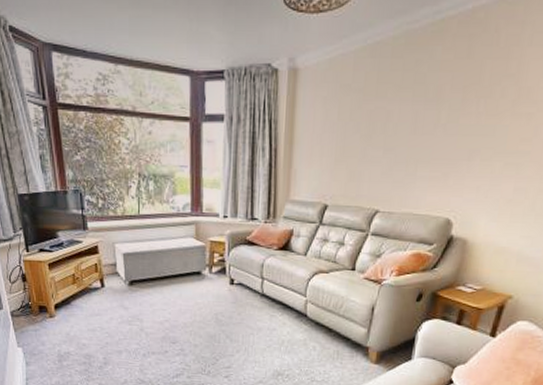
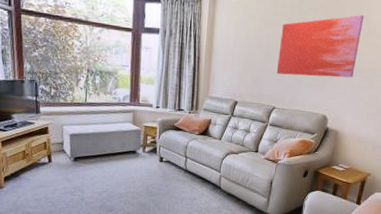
wall art: none [380,71,512,166] -> present [276,14,364,78]

